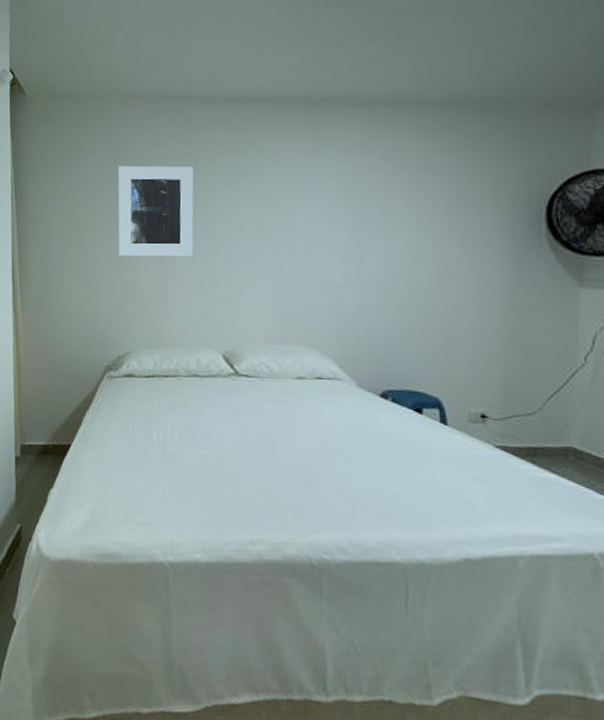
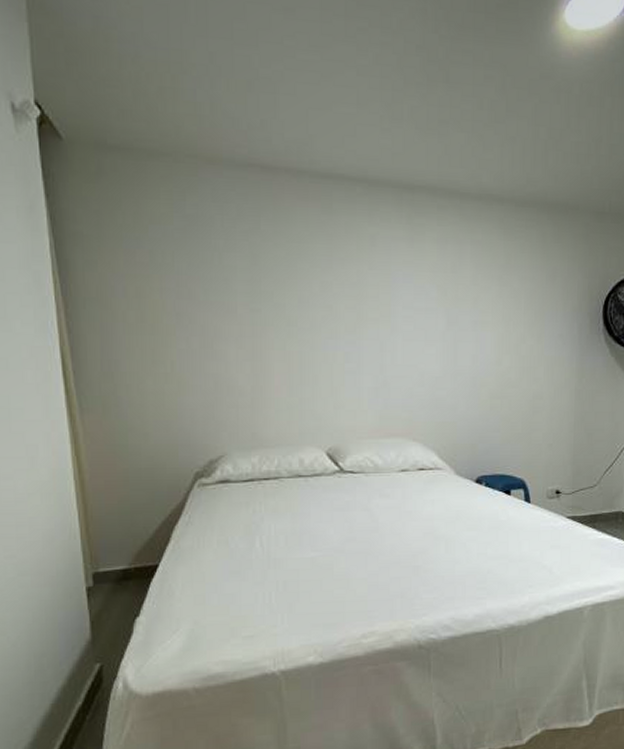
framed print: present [118,165,194,257] -> none [195,241,289,349]

